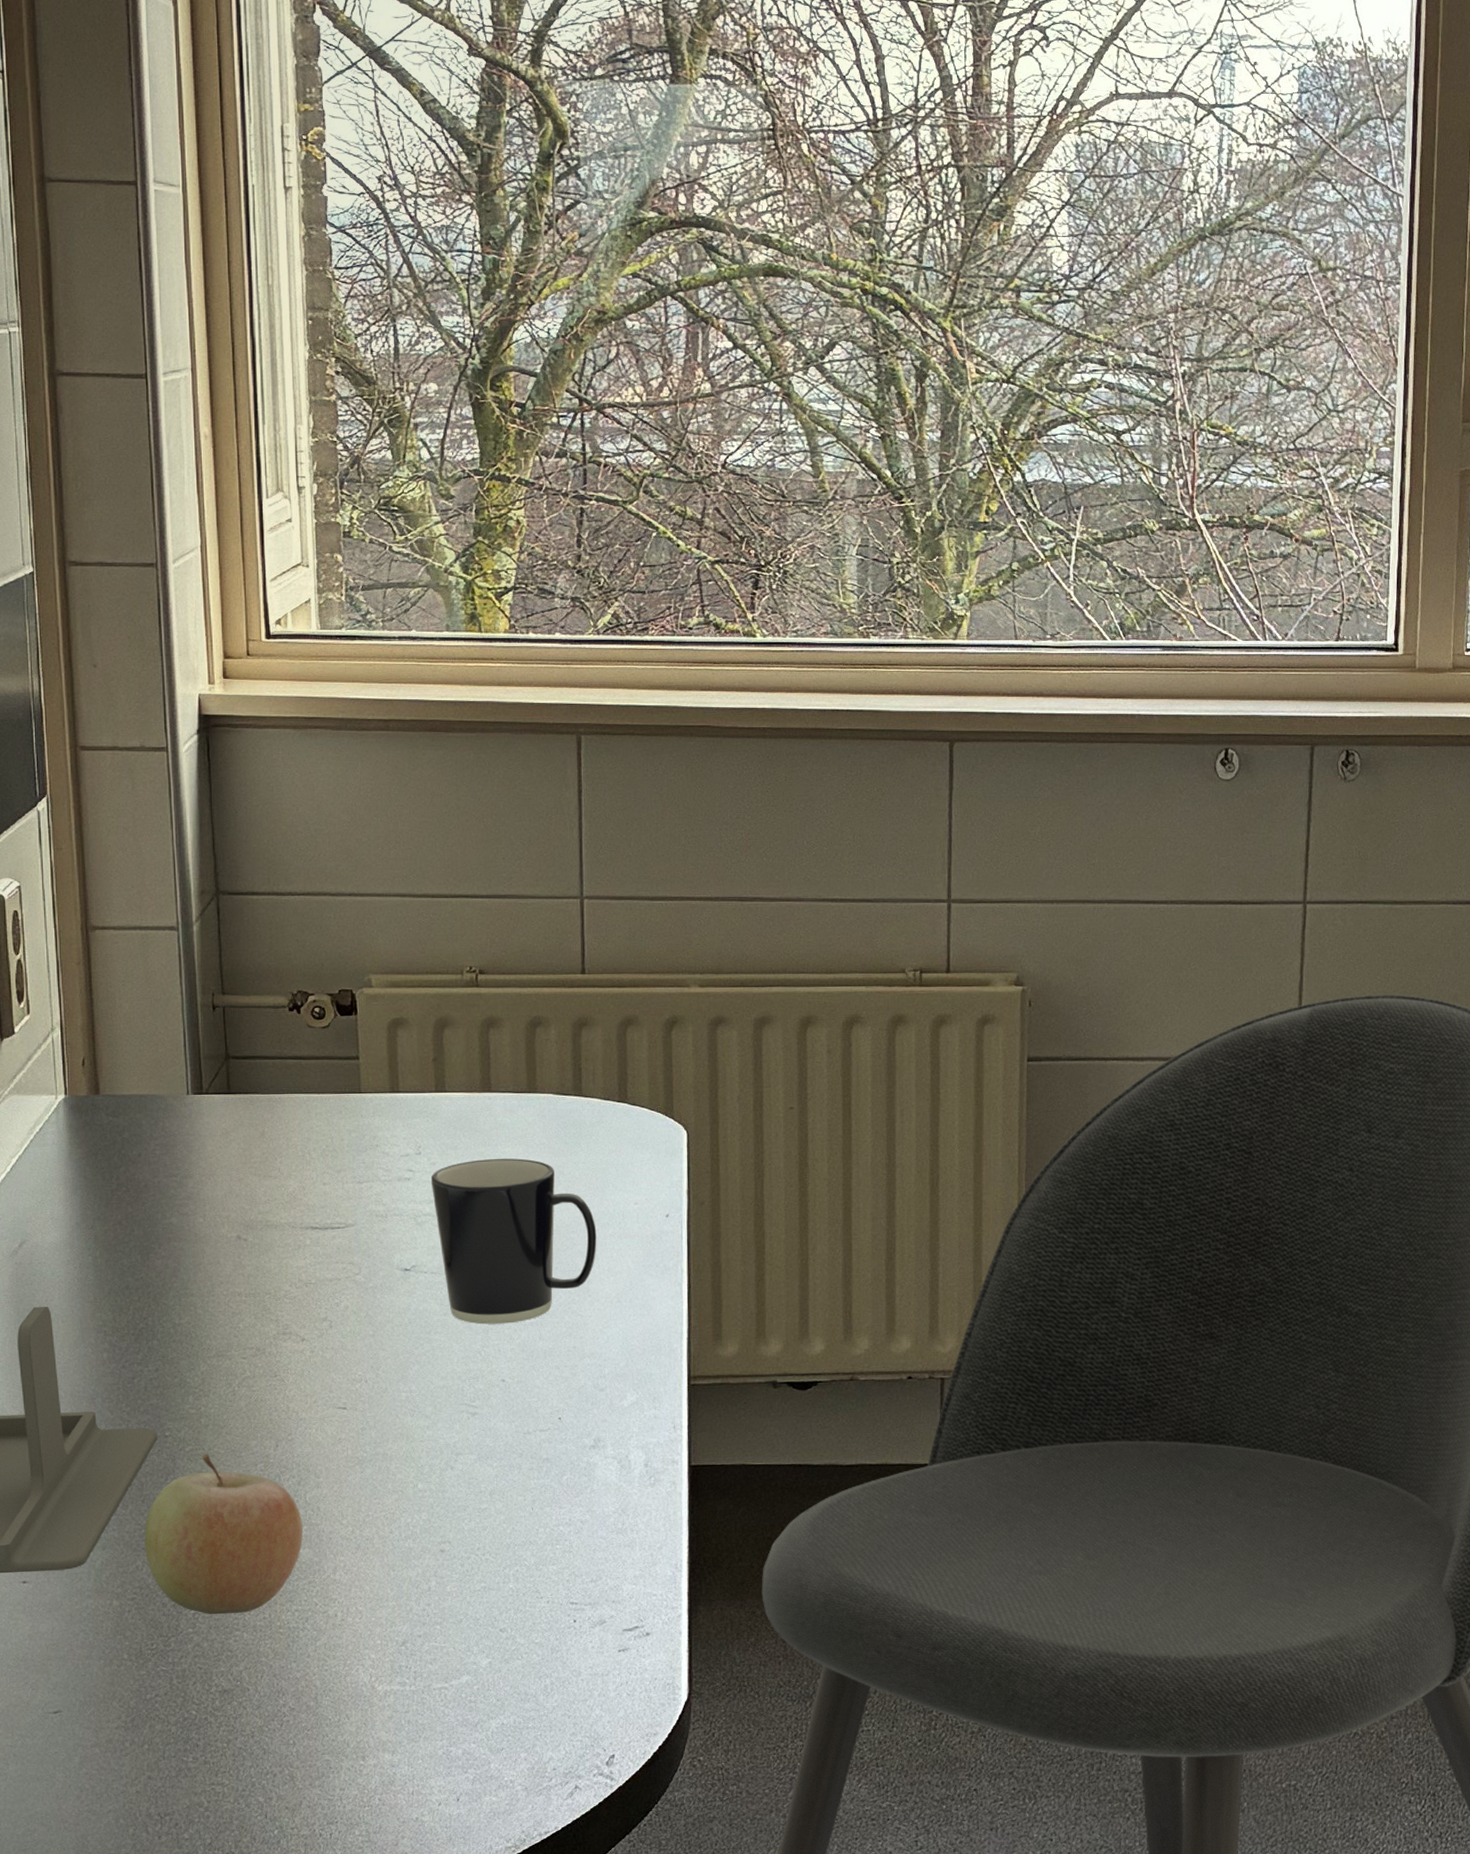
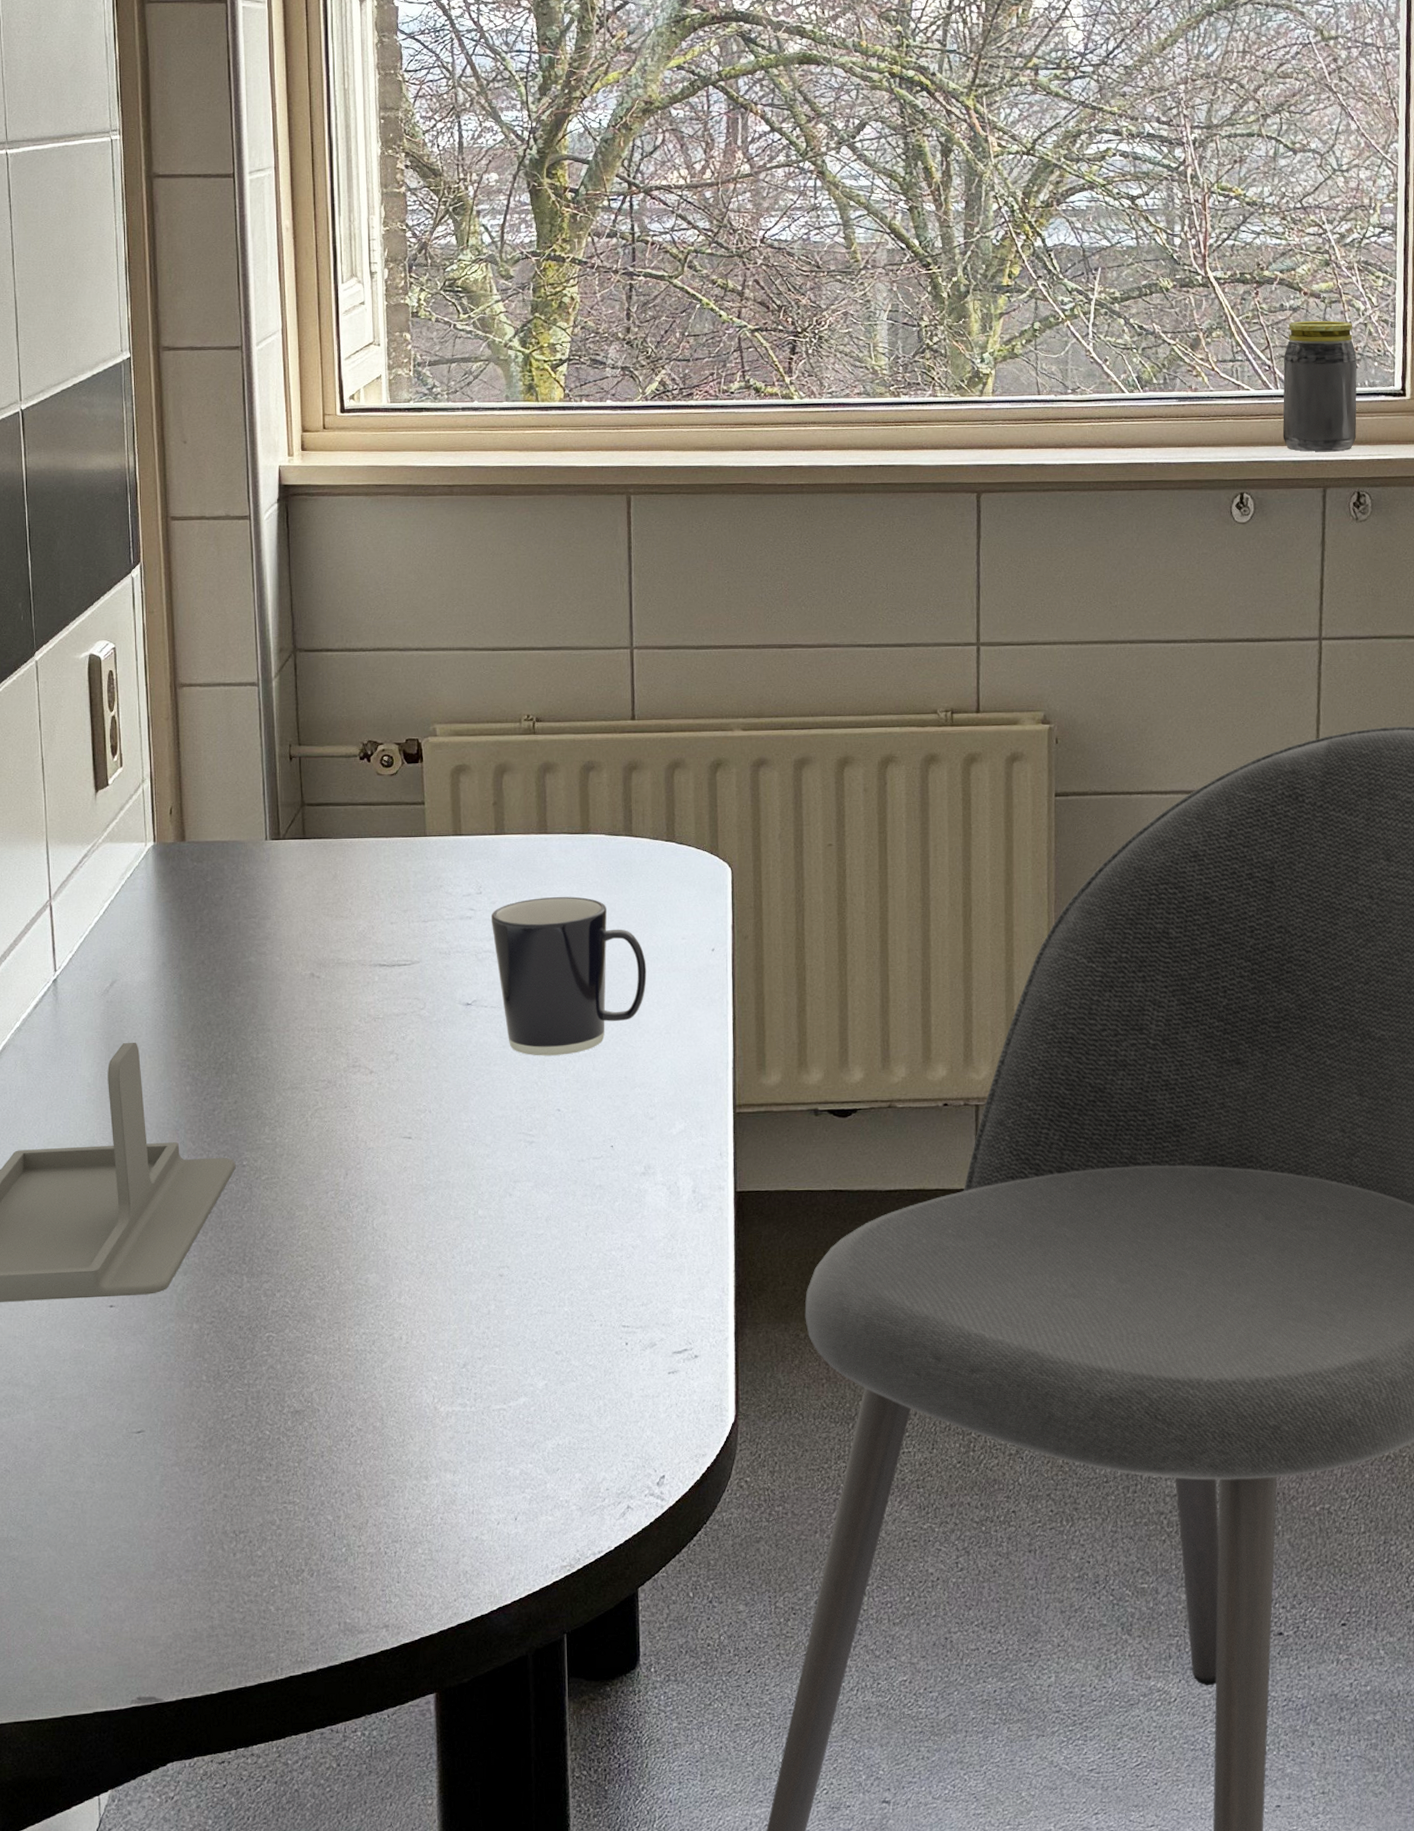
fruit: present [144,1453,303,1615] -> none [223,1181,370,1338]
jar: none [1270,569,1349,708] -> present [1282,320,1358,452]

